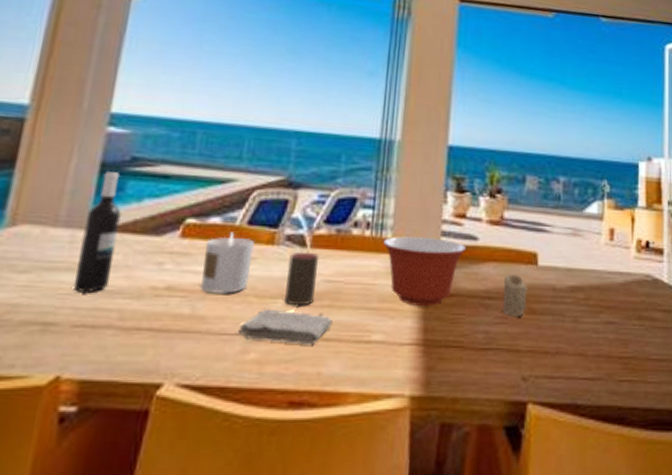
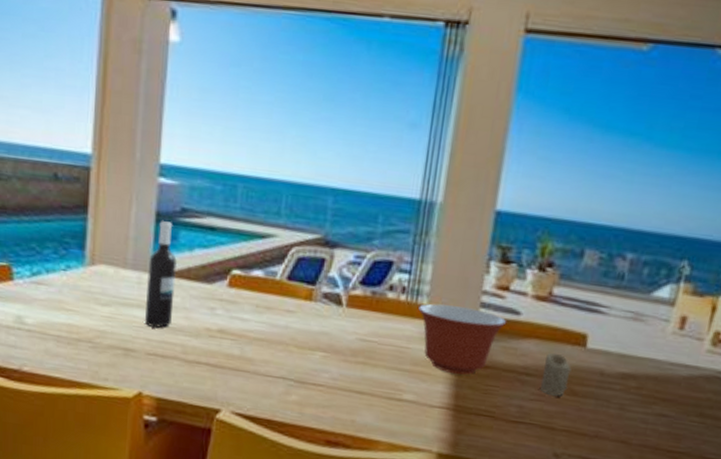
candle: present [201,232,255,294] -> none [248,285,294,342]
washcloth: present [239,309,333,344] -> none [282,359,366,395]
cup: present [284,251,320,306] -> none [322,309,355,360]

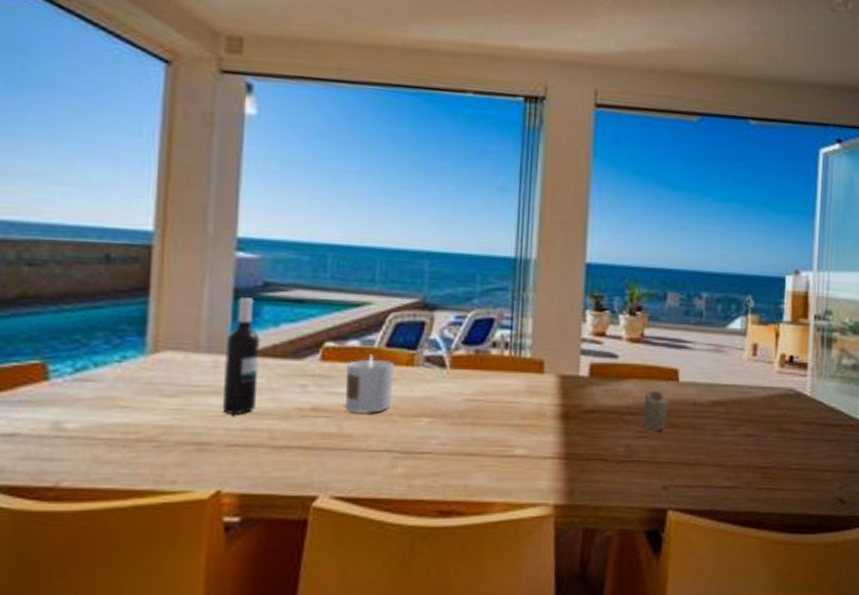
candle: none [248,285,294,342] -> present [345,354,394,413]
mixing bowl: present [418,303,507,375] -> none [523,356,607,422]

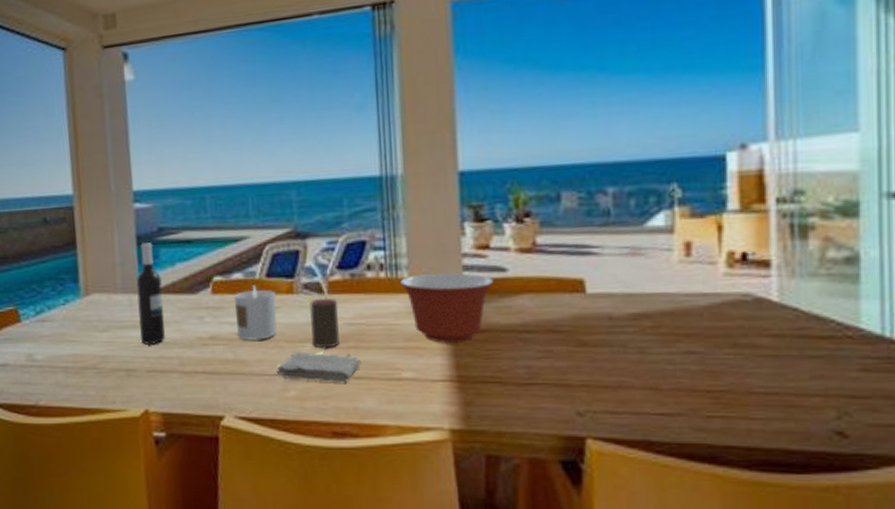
washcloth: none [386,427,476,459] -> present [277,352,361,382]
cup: none [428,372,460,424] -> present [309,298,339,349]
mixing bowl: none [523,356,607,422] -> present [400,273,495,343]
candle: present [642,390,668,432] -> none [543,304,576,351]

